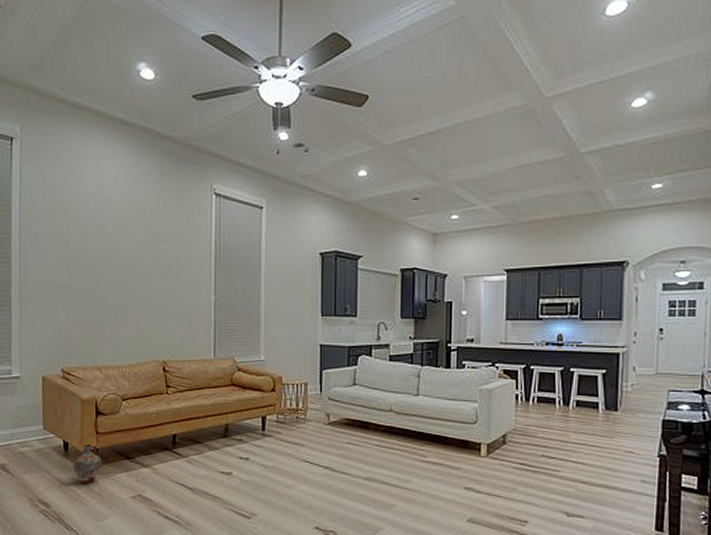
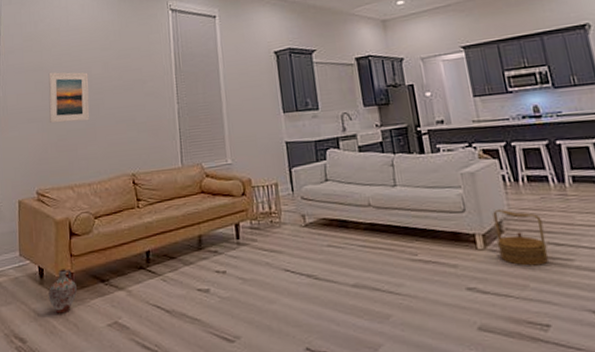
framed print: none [75,246,121,303] -> present [48,72,90,123]
basket: none [498,424,541,474] -> present [492,210,550,266]

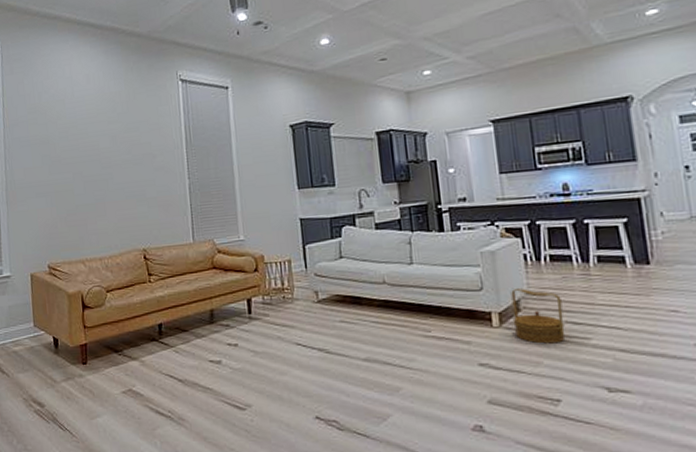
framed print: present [48,72,90,123] -> none [55,145,99,198]
ceramic jug: present [49,269,77,314] -> none [64,339,92,381]

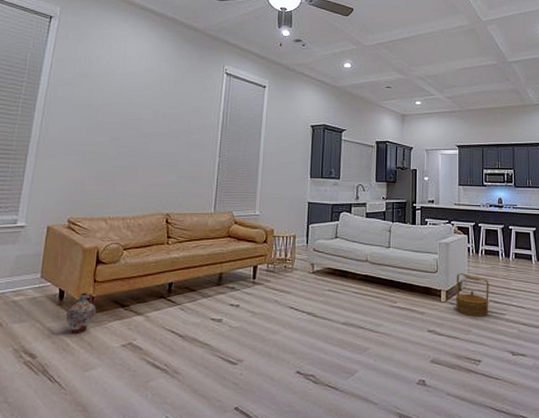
ceramic jug: none [64,339,92,381] -> present [66,293,96,333]

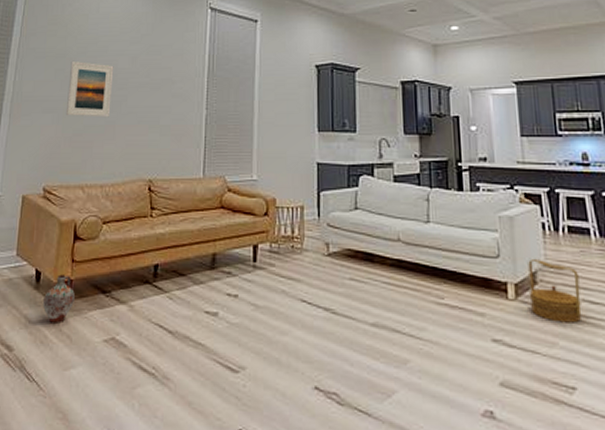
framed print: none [91,110,138,161] -> present [65,60,114,118]

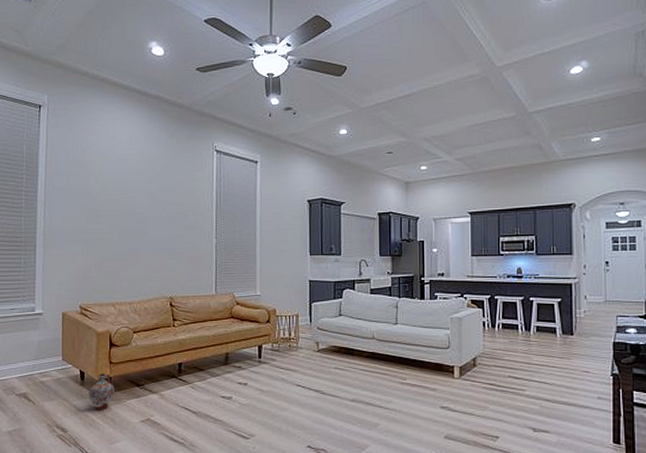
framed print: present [65,60,114,118] -> none [93,198,133,247]
basket: present [528,259,583,323] -> none [469,349,507,393]

